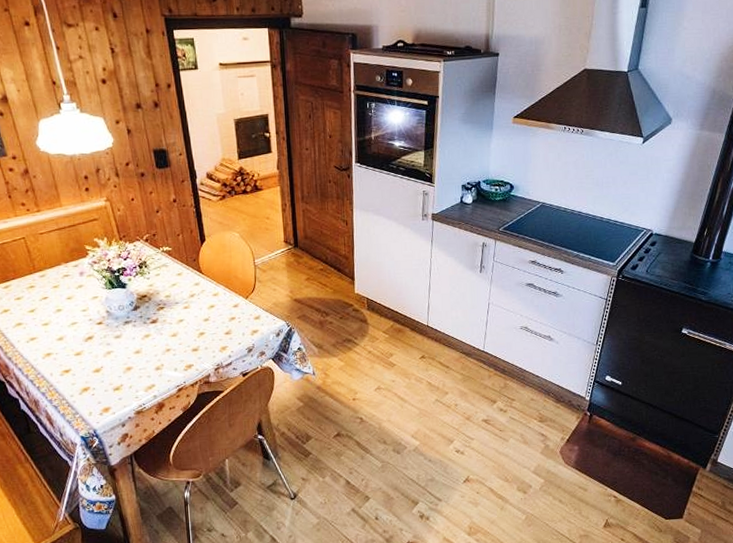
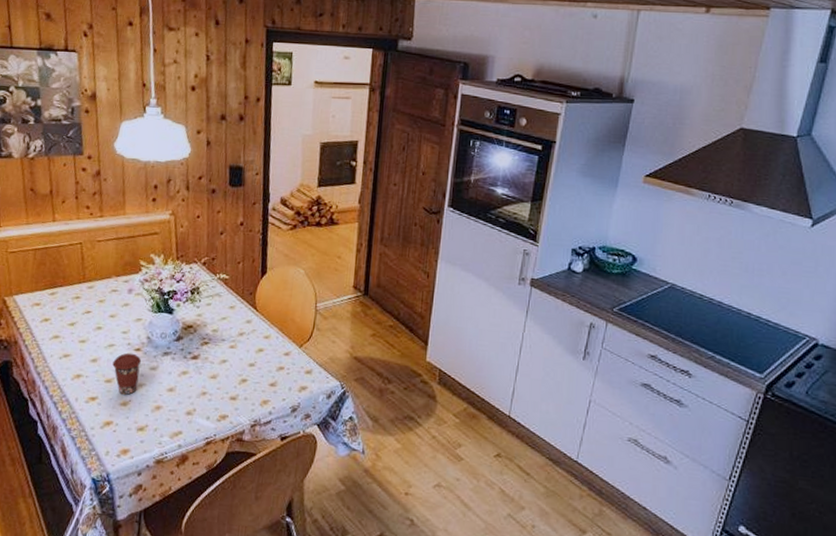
coffee cup: none [78,327,106,364] -> present [112,352,142,396]

